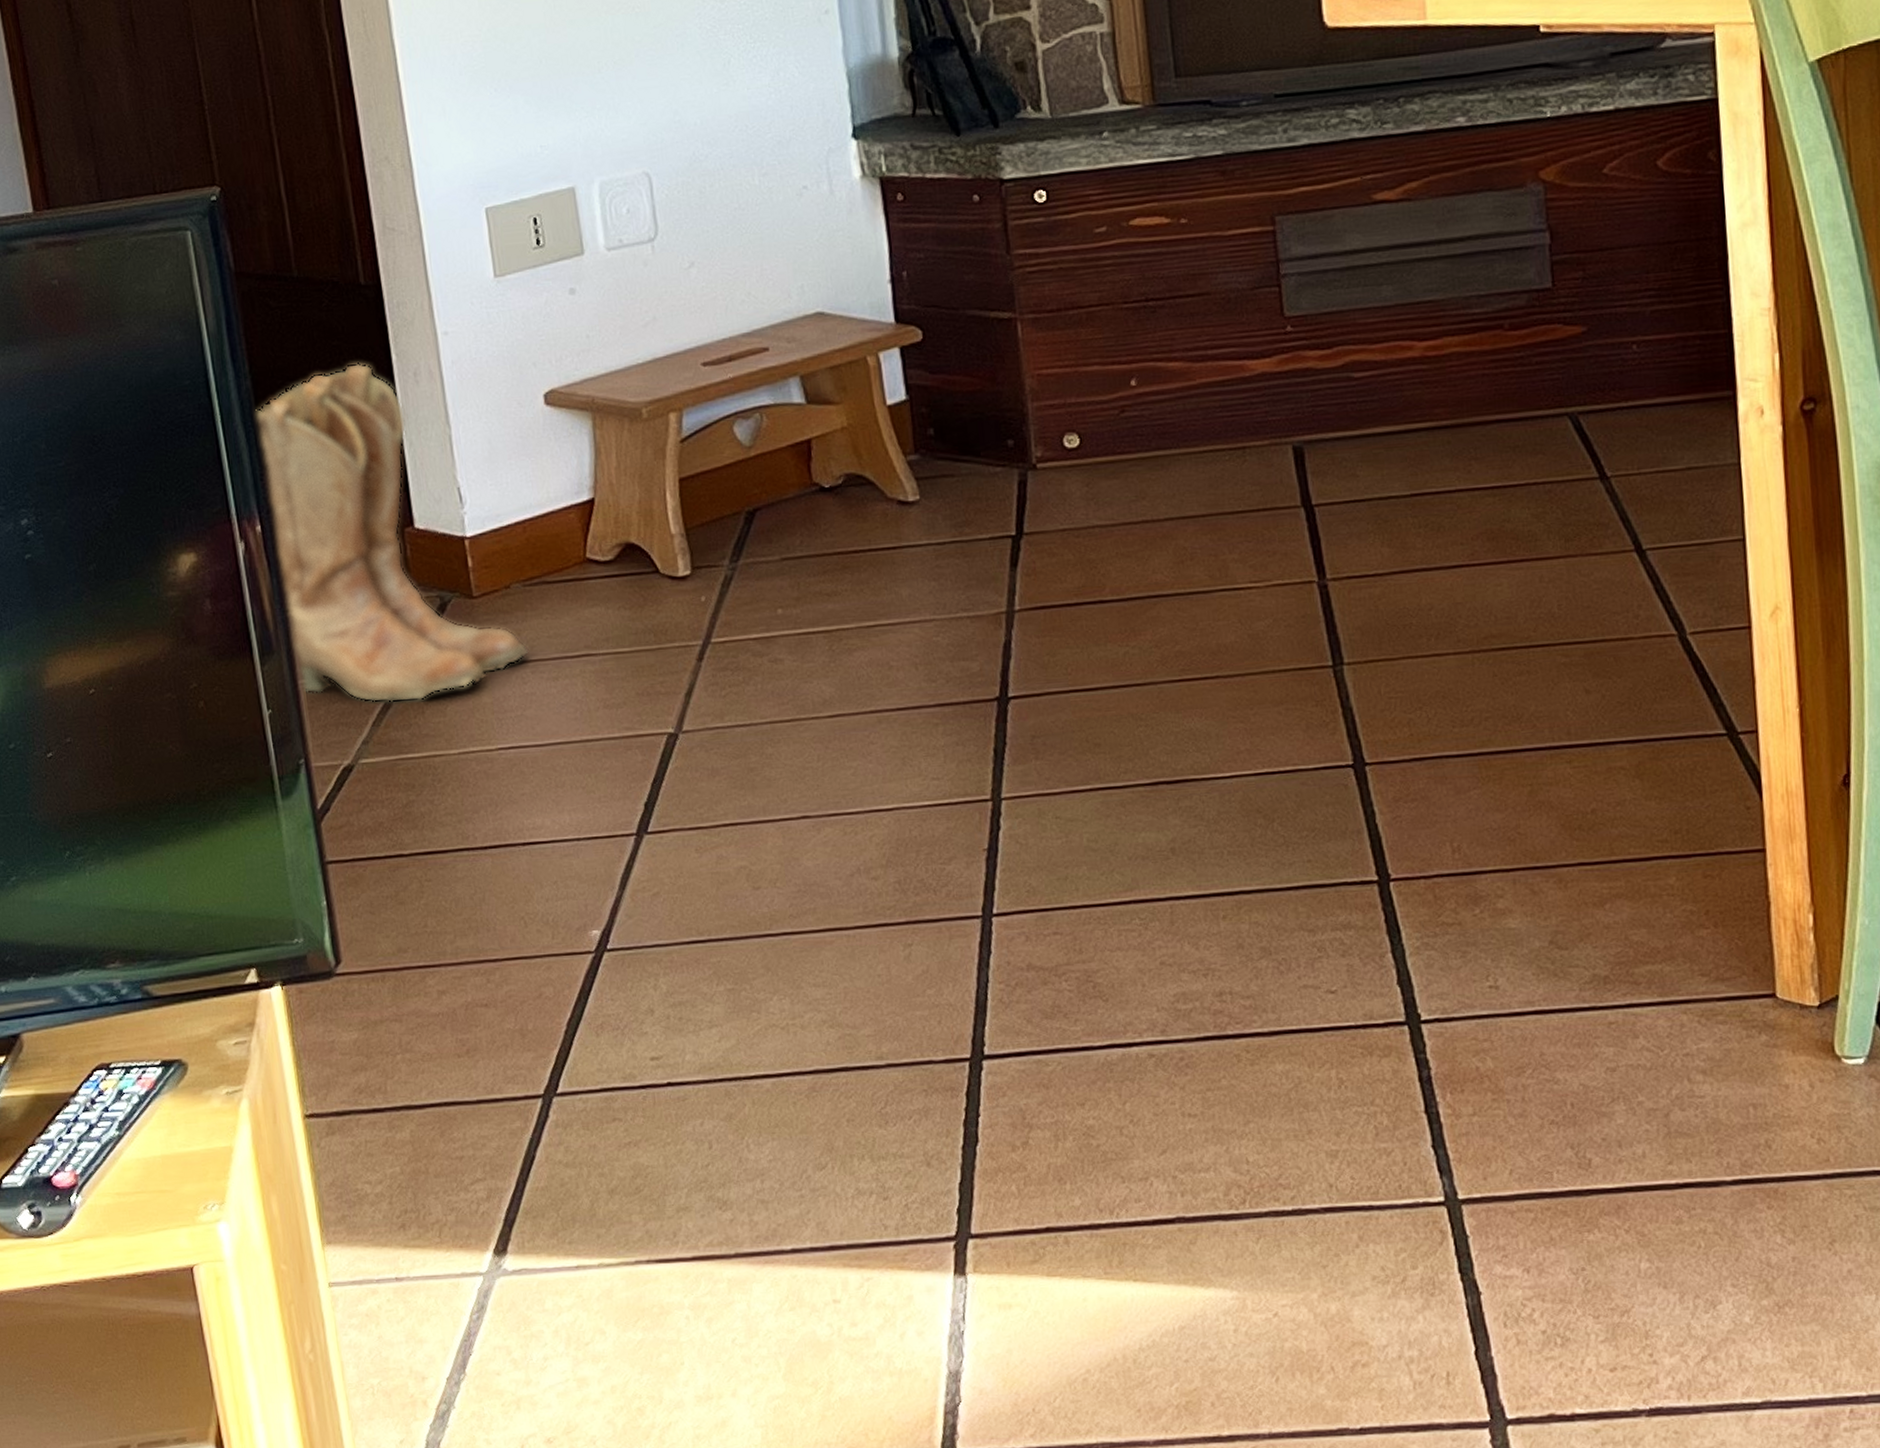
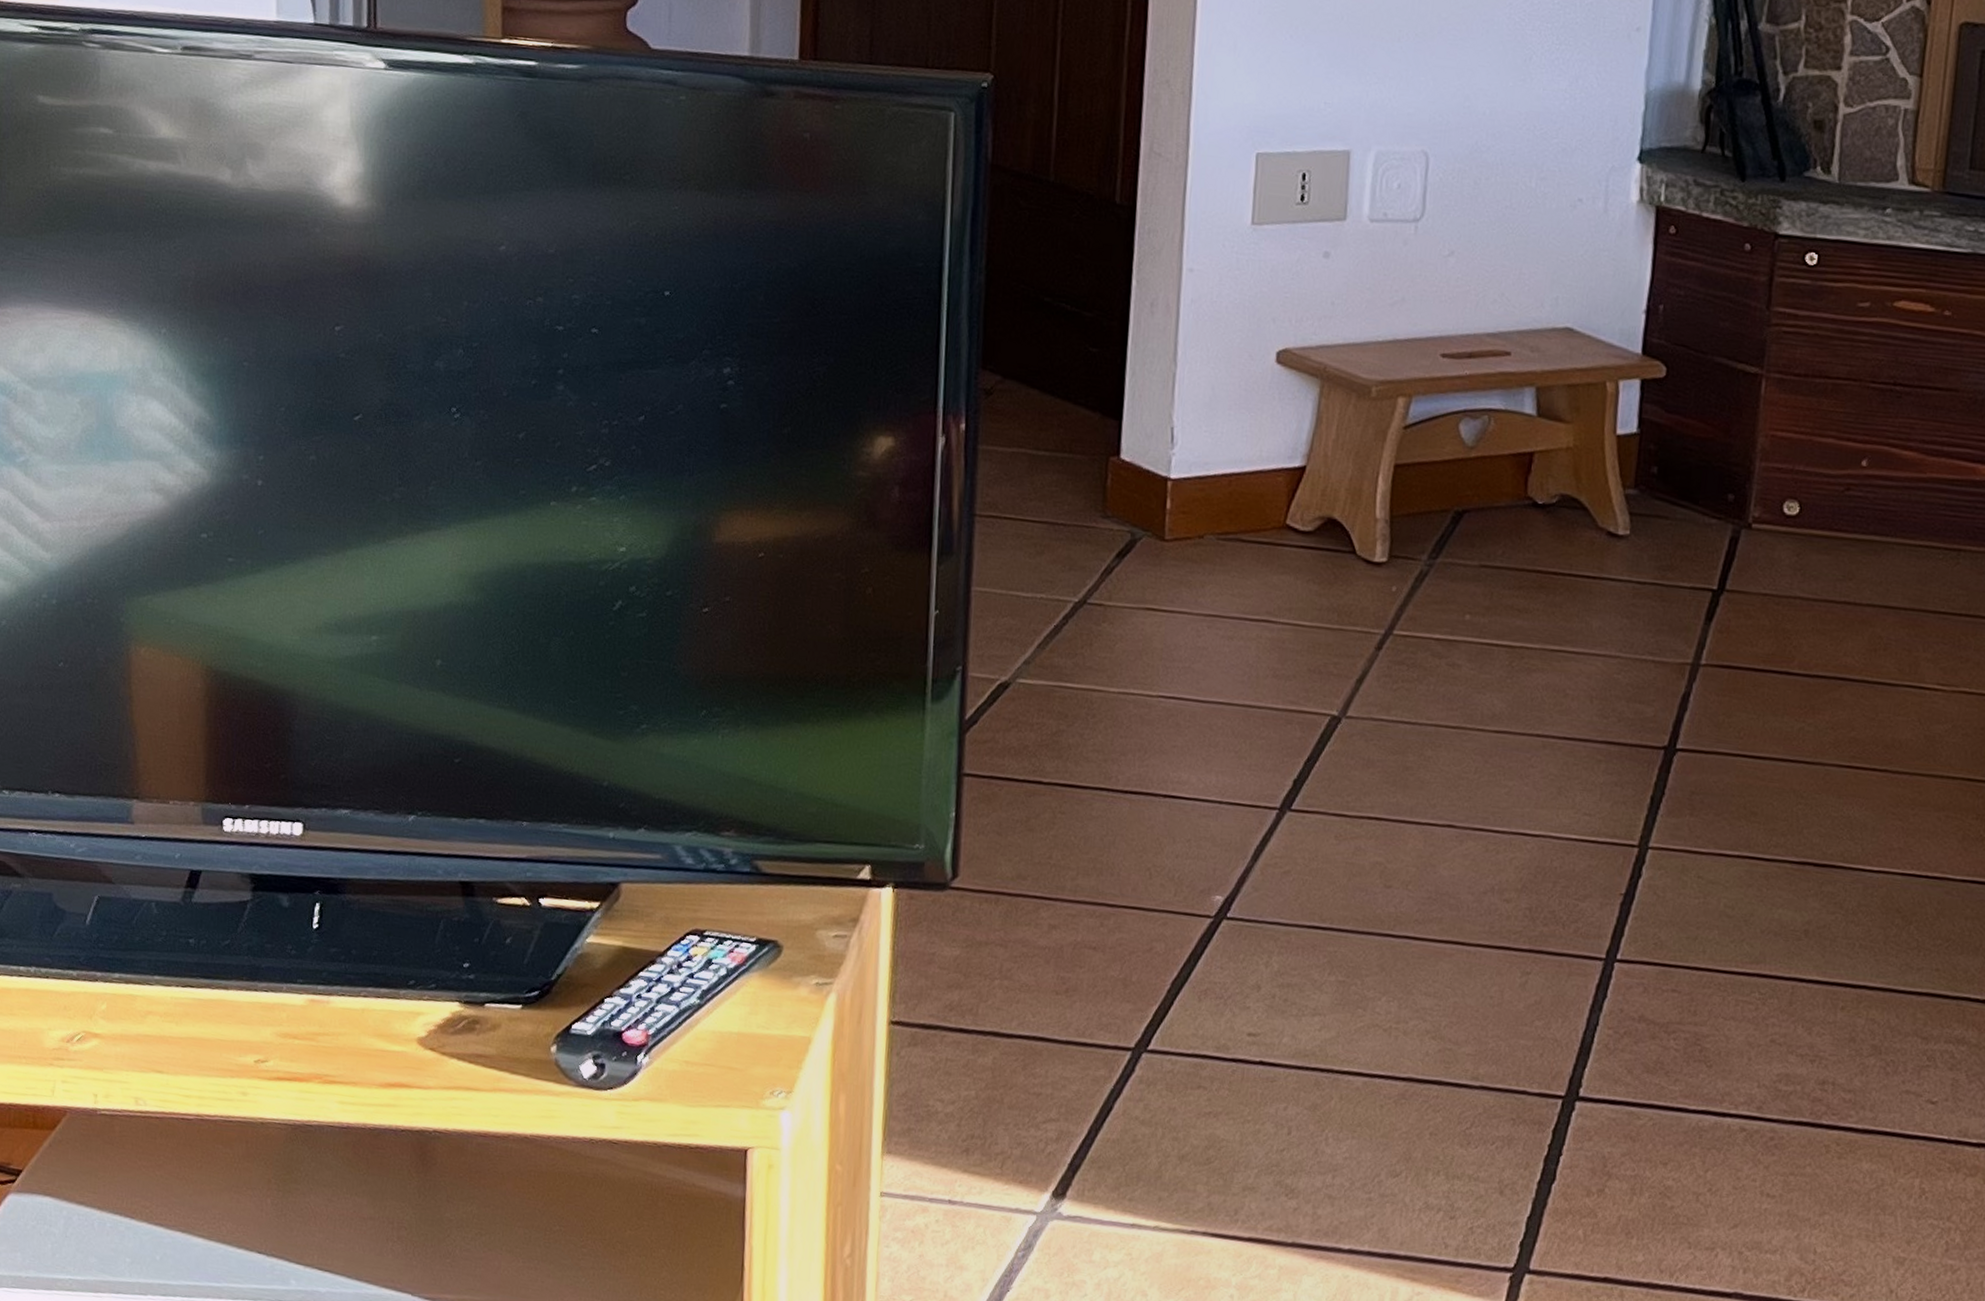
boots: present [255,362,529,703] -> none [974,280,1210,633]

